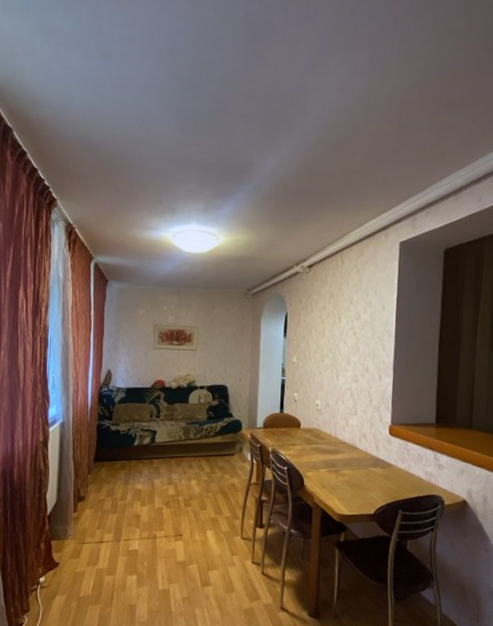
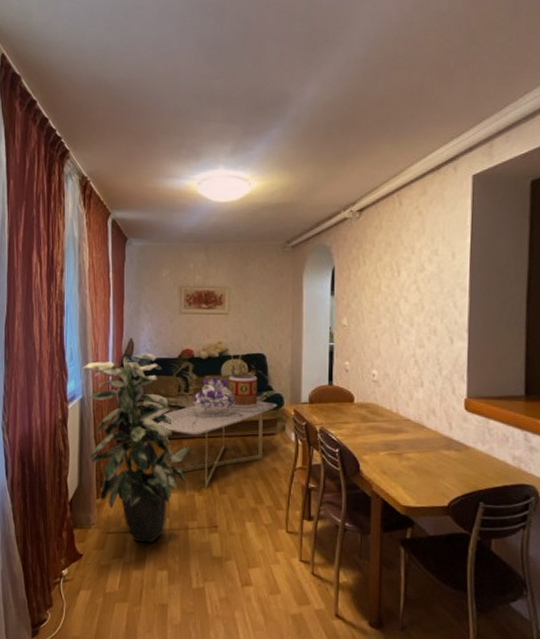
indoor plant: none [64,382,161,551] -> present [83,352,191,543]
coffee table: none [127,426,237,503] -> present [152,401,278,489]
bouquet: none [163,405,202,436] -> present [193,377,237,413]
decorative container: none [195,402,220,433] -> present [229,374,258,410]

